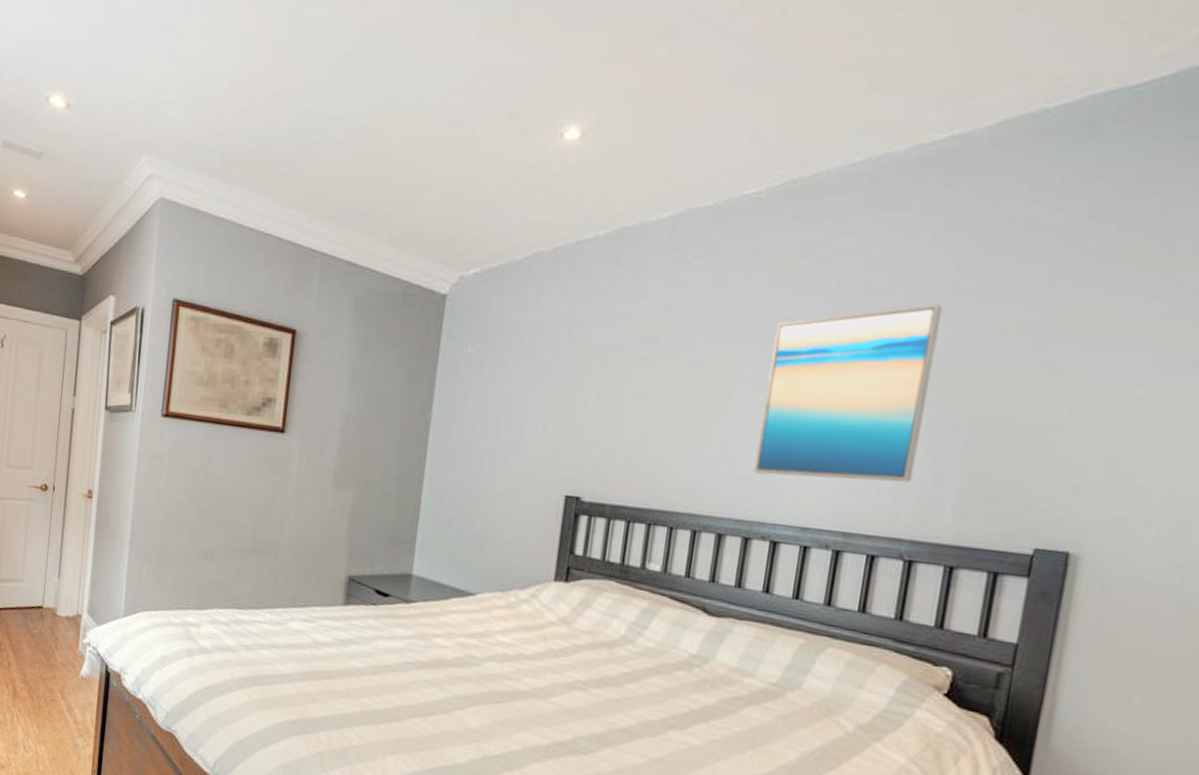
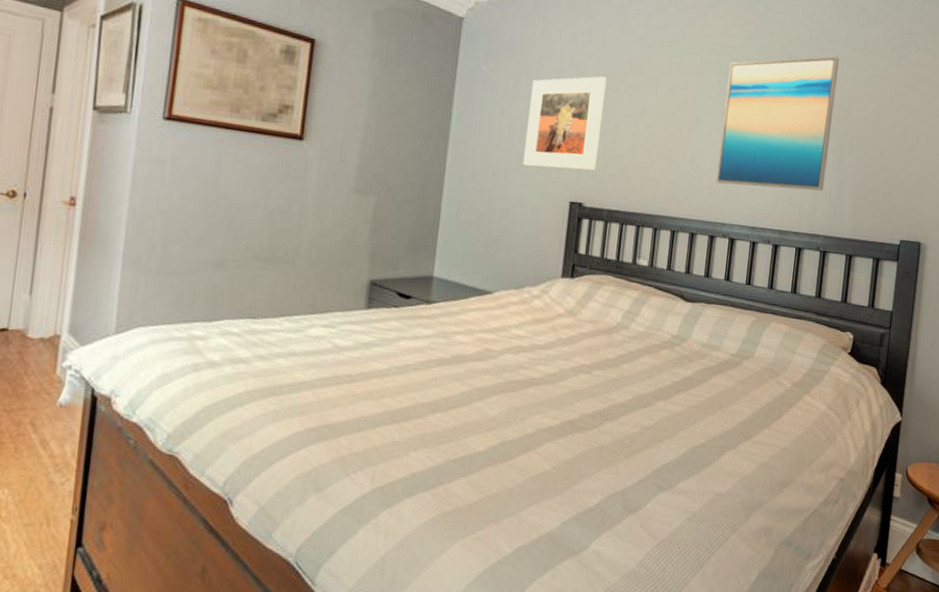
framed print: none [510,349,613,460] -> present [522,76,607,171]

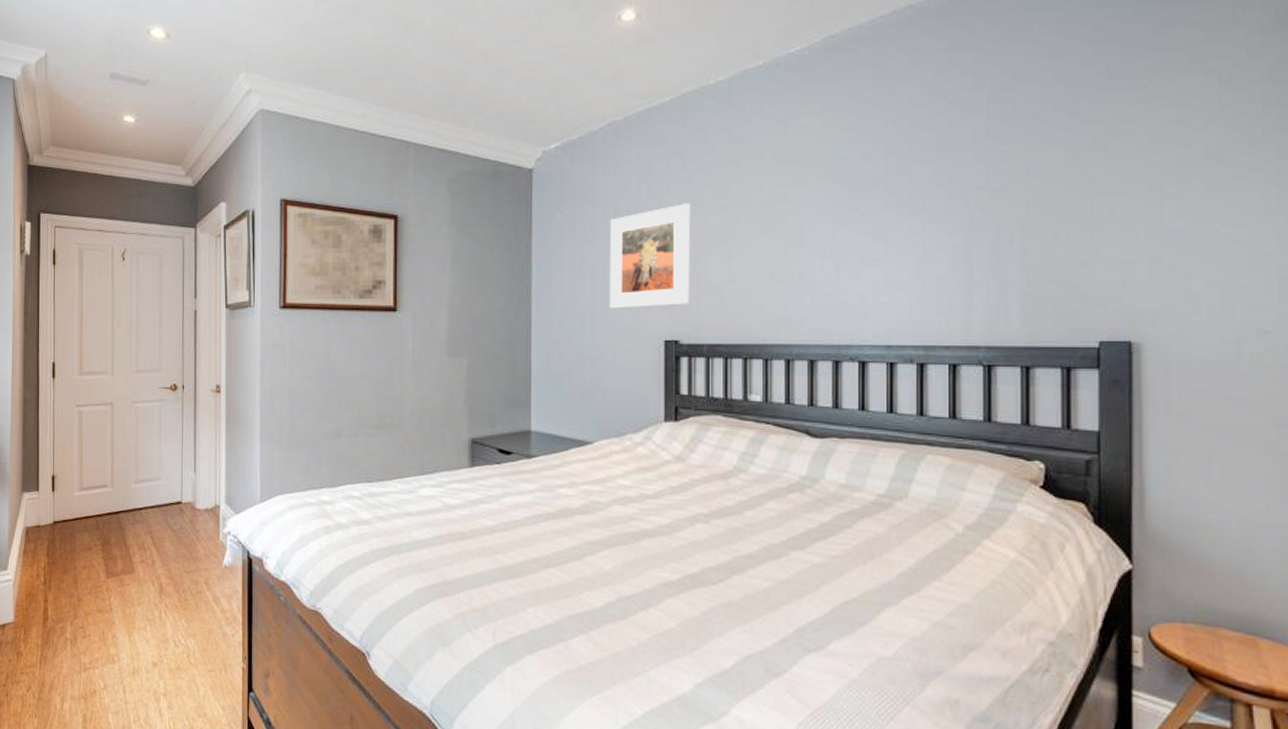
wall art: present [716,56,839,191] -> none [834,130,980,301]

